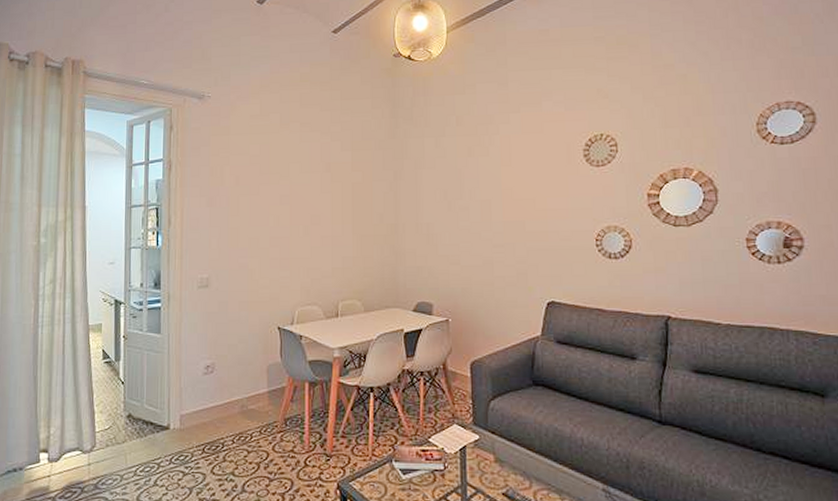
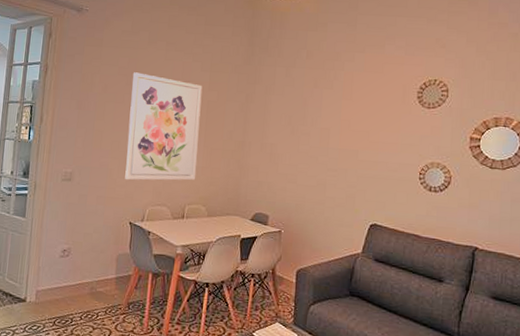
wall art: none [266,159,347,280] -> present [125,72,203,181]

